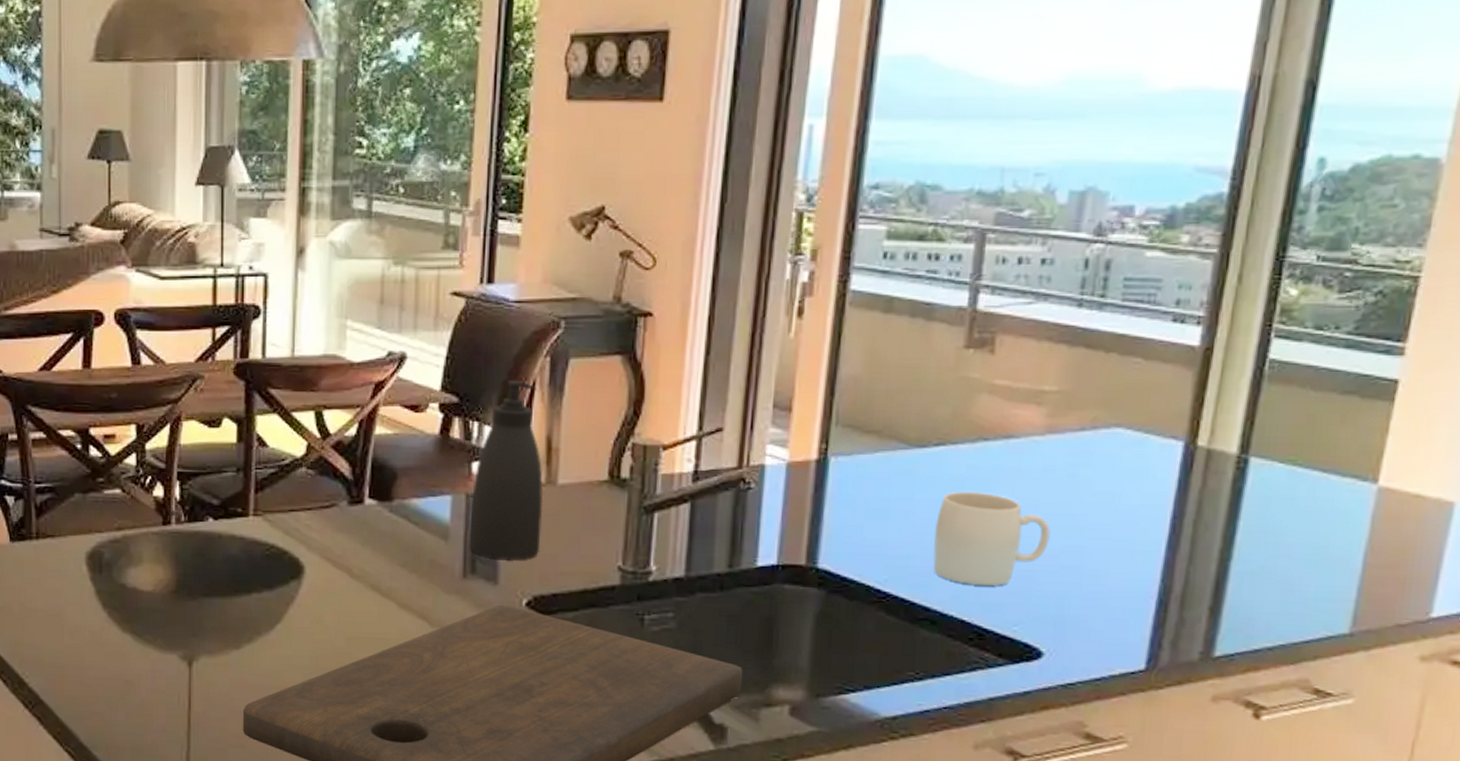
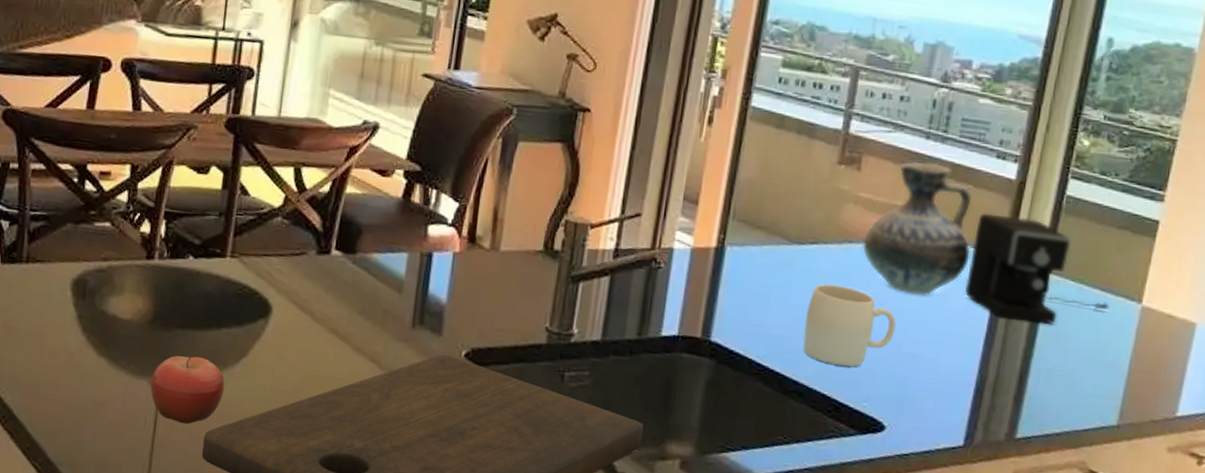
fruit: none [180,621,260,699] -> present [150,352,225,424]
soap dispenser: present [469,379,544,561] -> none [420,155,490,316]
ceramic jug: none [1001,334,1145,495] -> present [862,161,973,295]
coffee maker: none [1137,390,1334,517] -> present [964,213,1110,324]

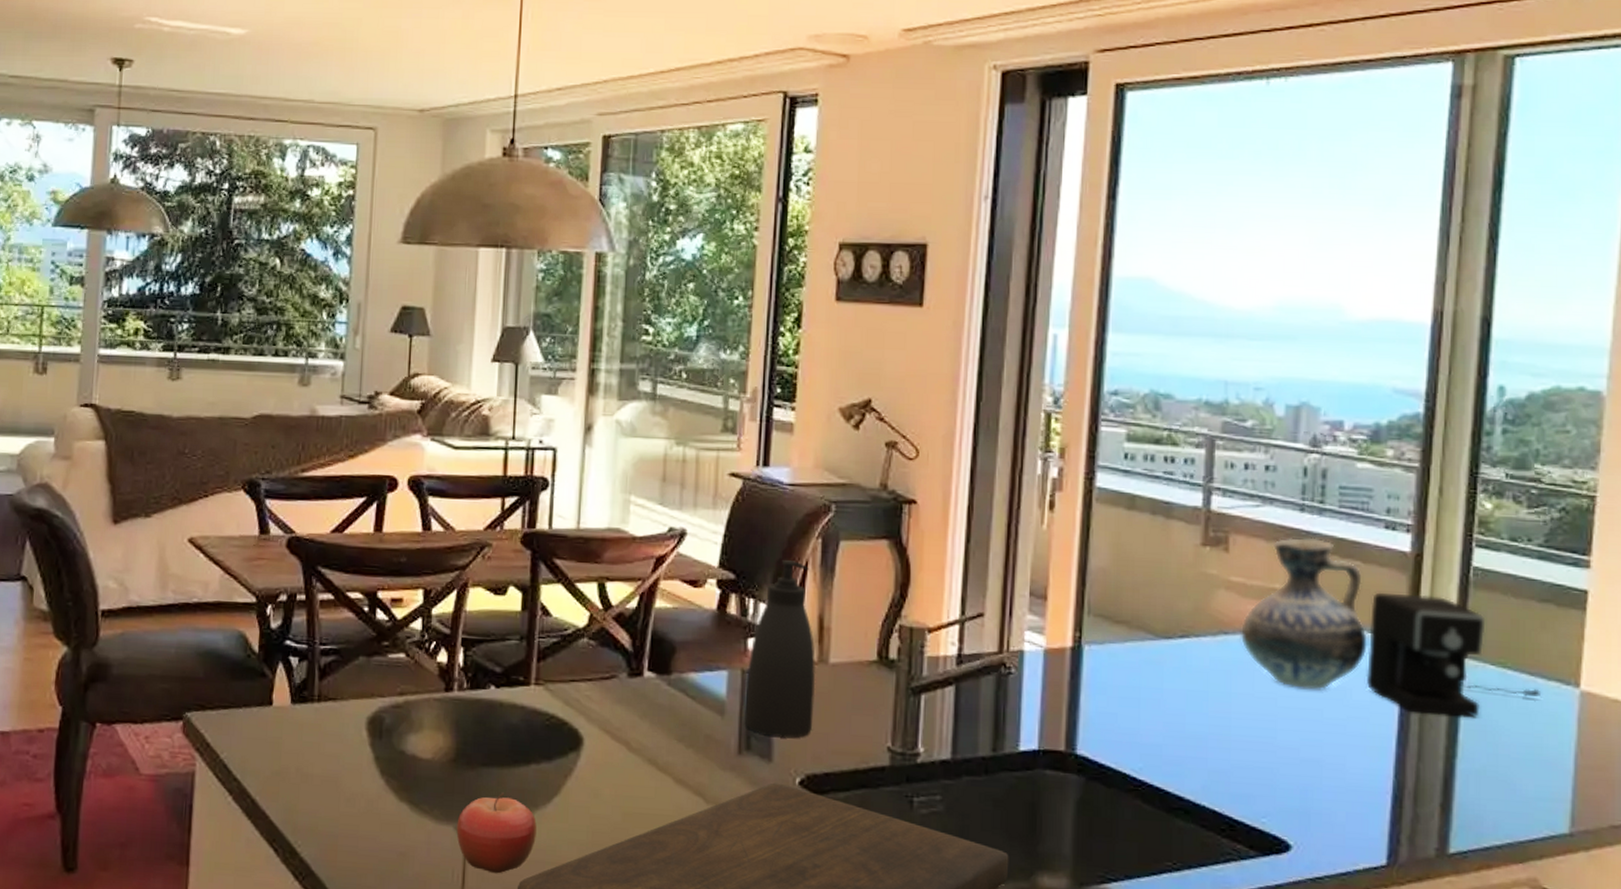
soap dispenser: none [420,155,490,316] -> present [744,559,816,738]
mug: present [803,284,896,367] -> none [1184,682,1290,777]

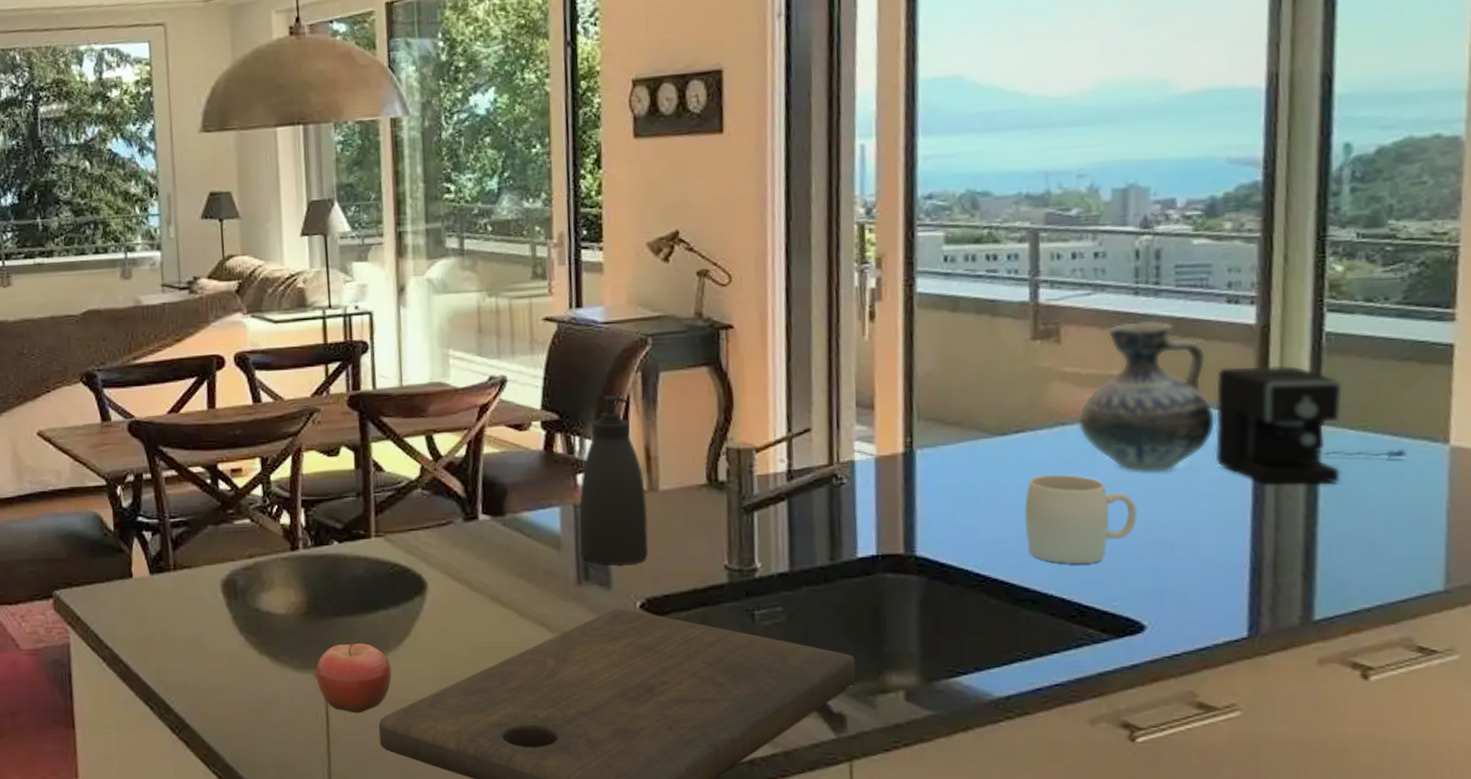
mug: none [1184,682,1290,777] -> present [1025,474,1137,565]

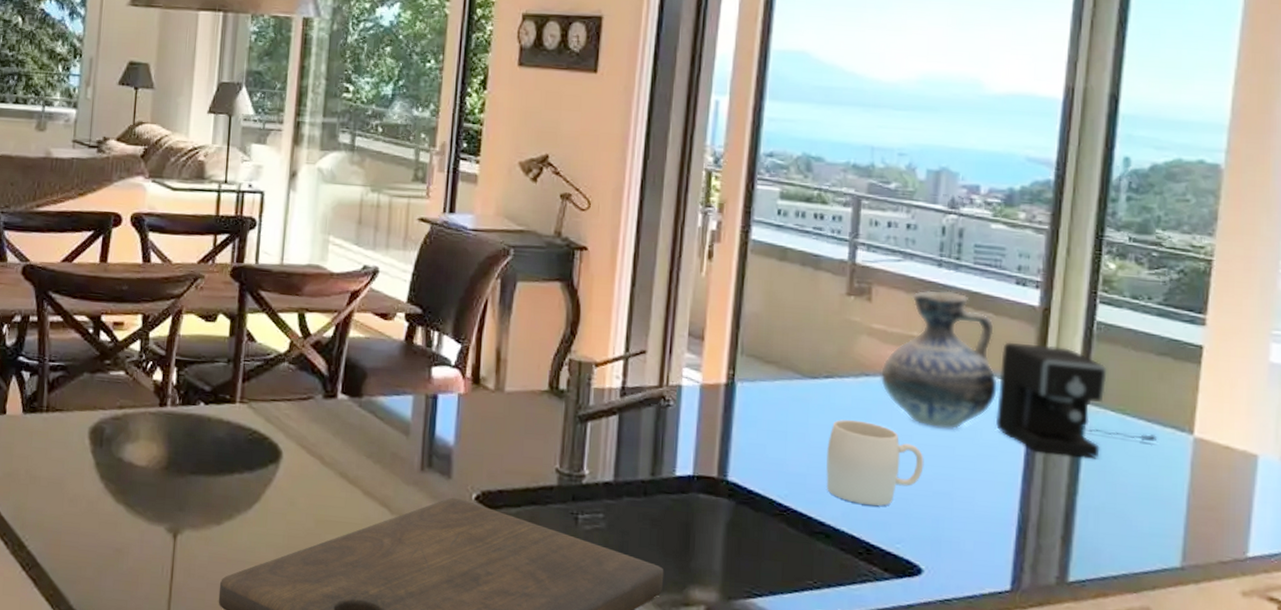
fruit: present [315,638,392,714] -> none [166,498,239,571]
soap dispenser: present [579,395,648,566] -> none [427,297,493,458]

